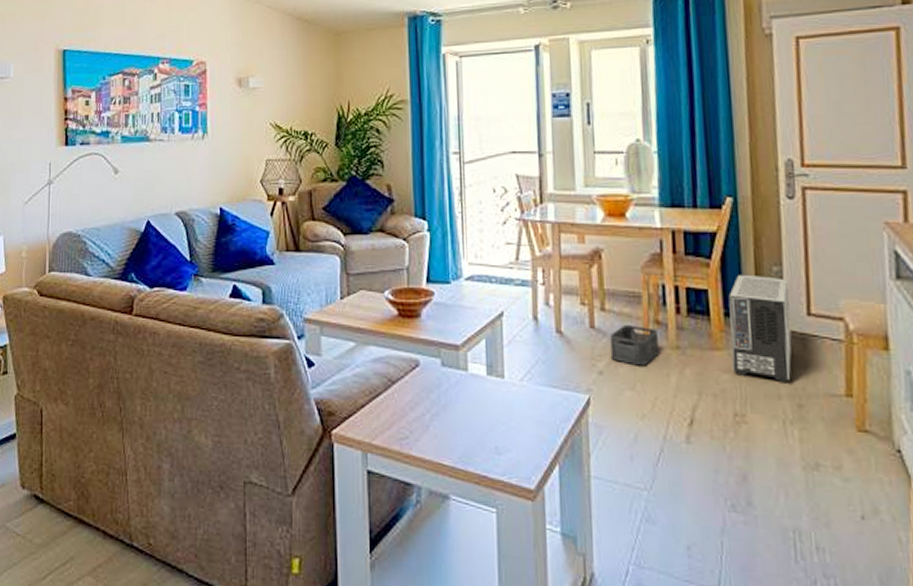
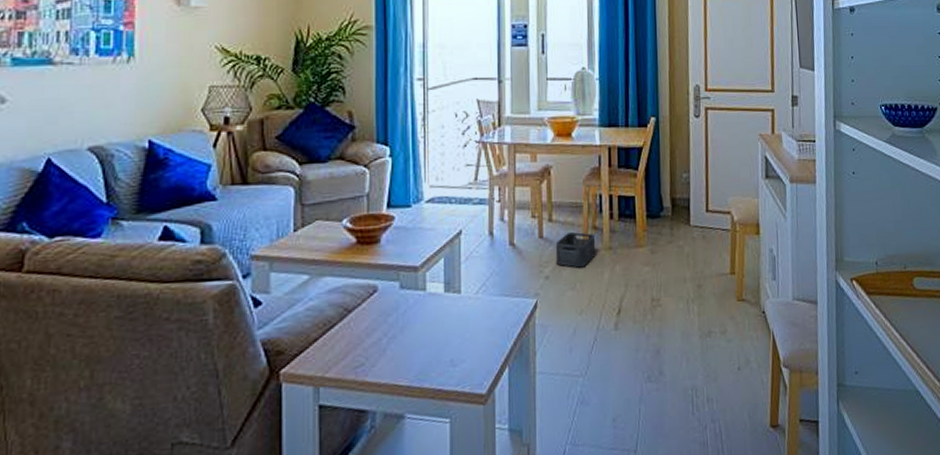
air purifier: present [728,274,792,384] -> none [650,181,695,269]

